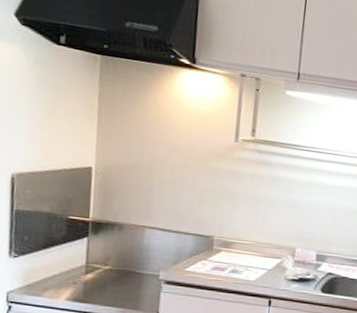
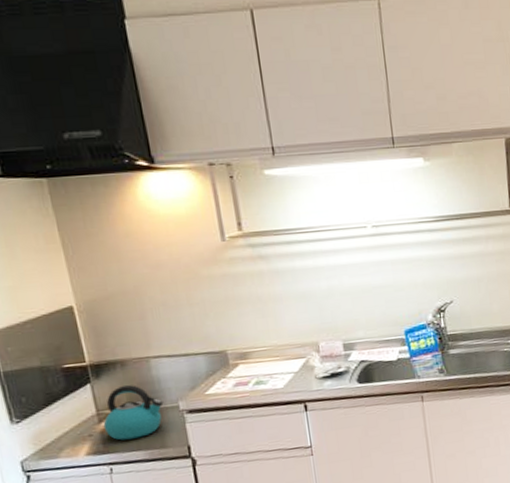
kettle: none [88,246,147,296] -> present [103,385,164,441]

